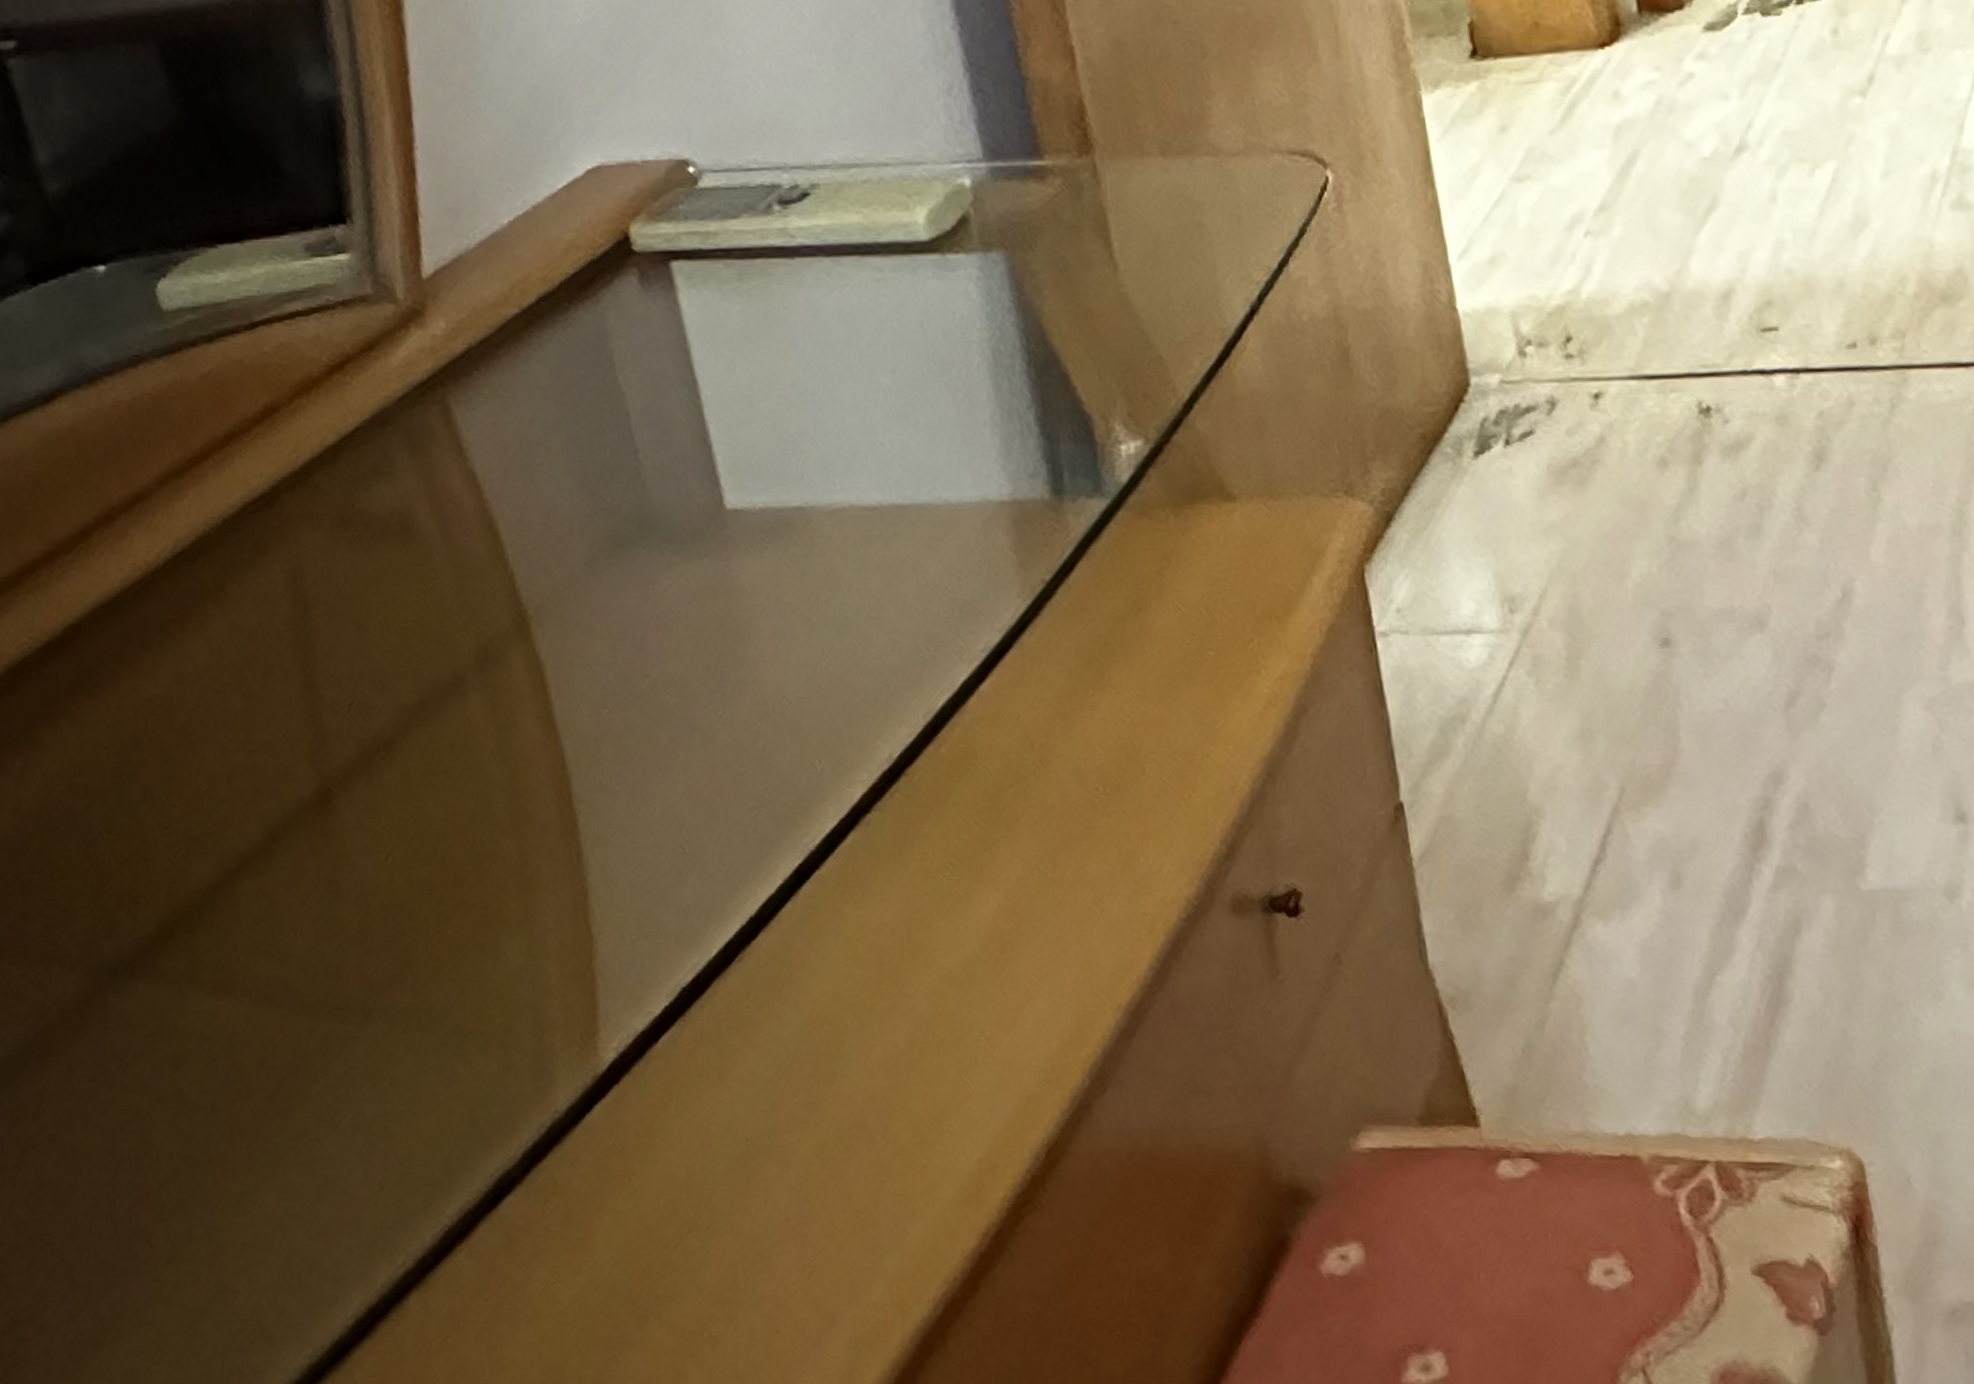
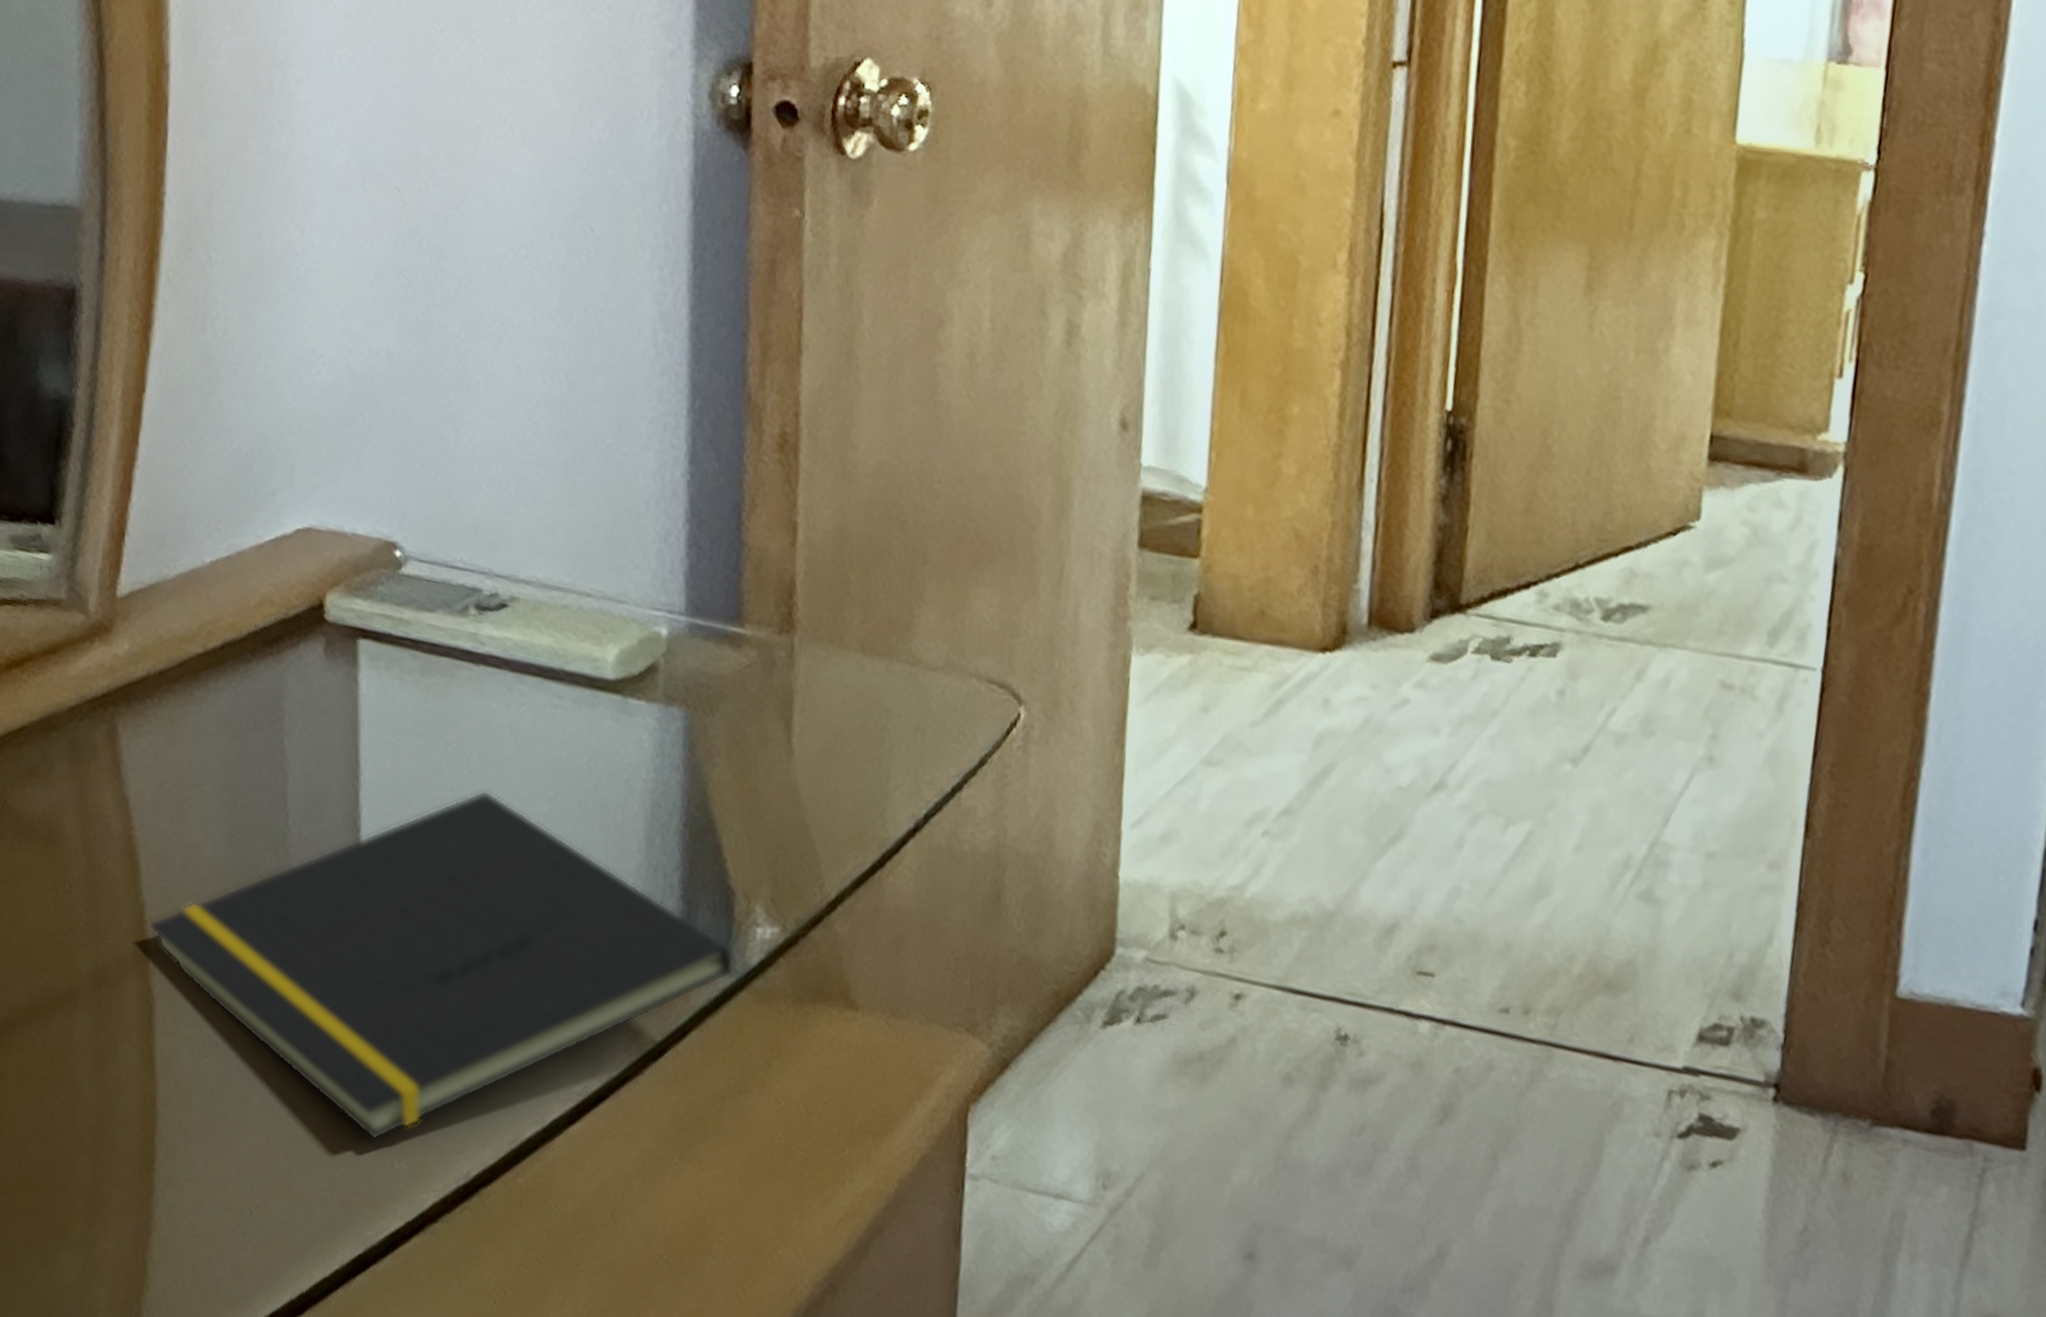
notepad: none [522,377,1107,747] -> present [150,789,734,1141]

